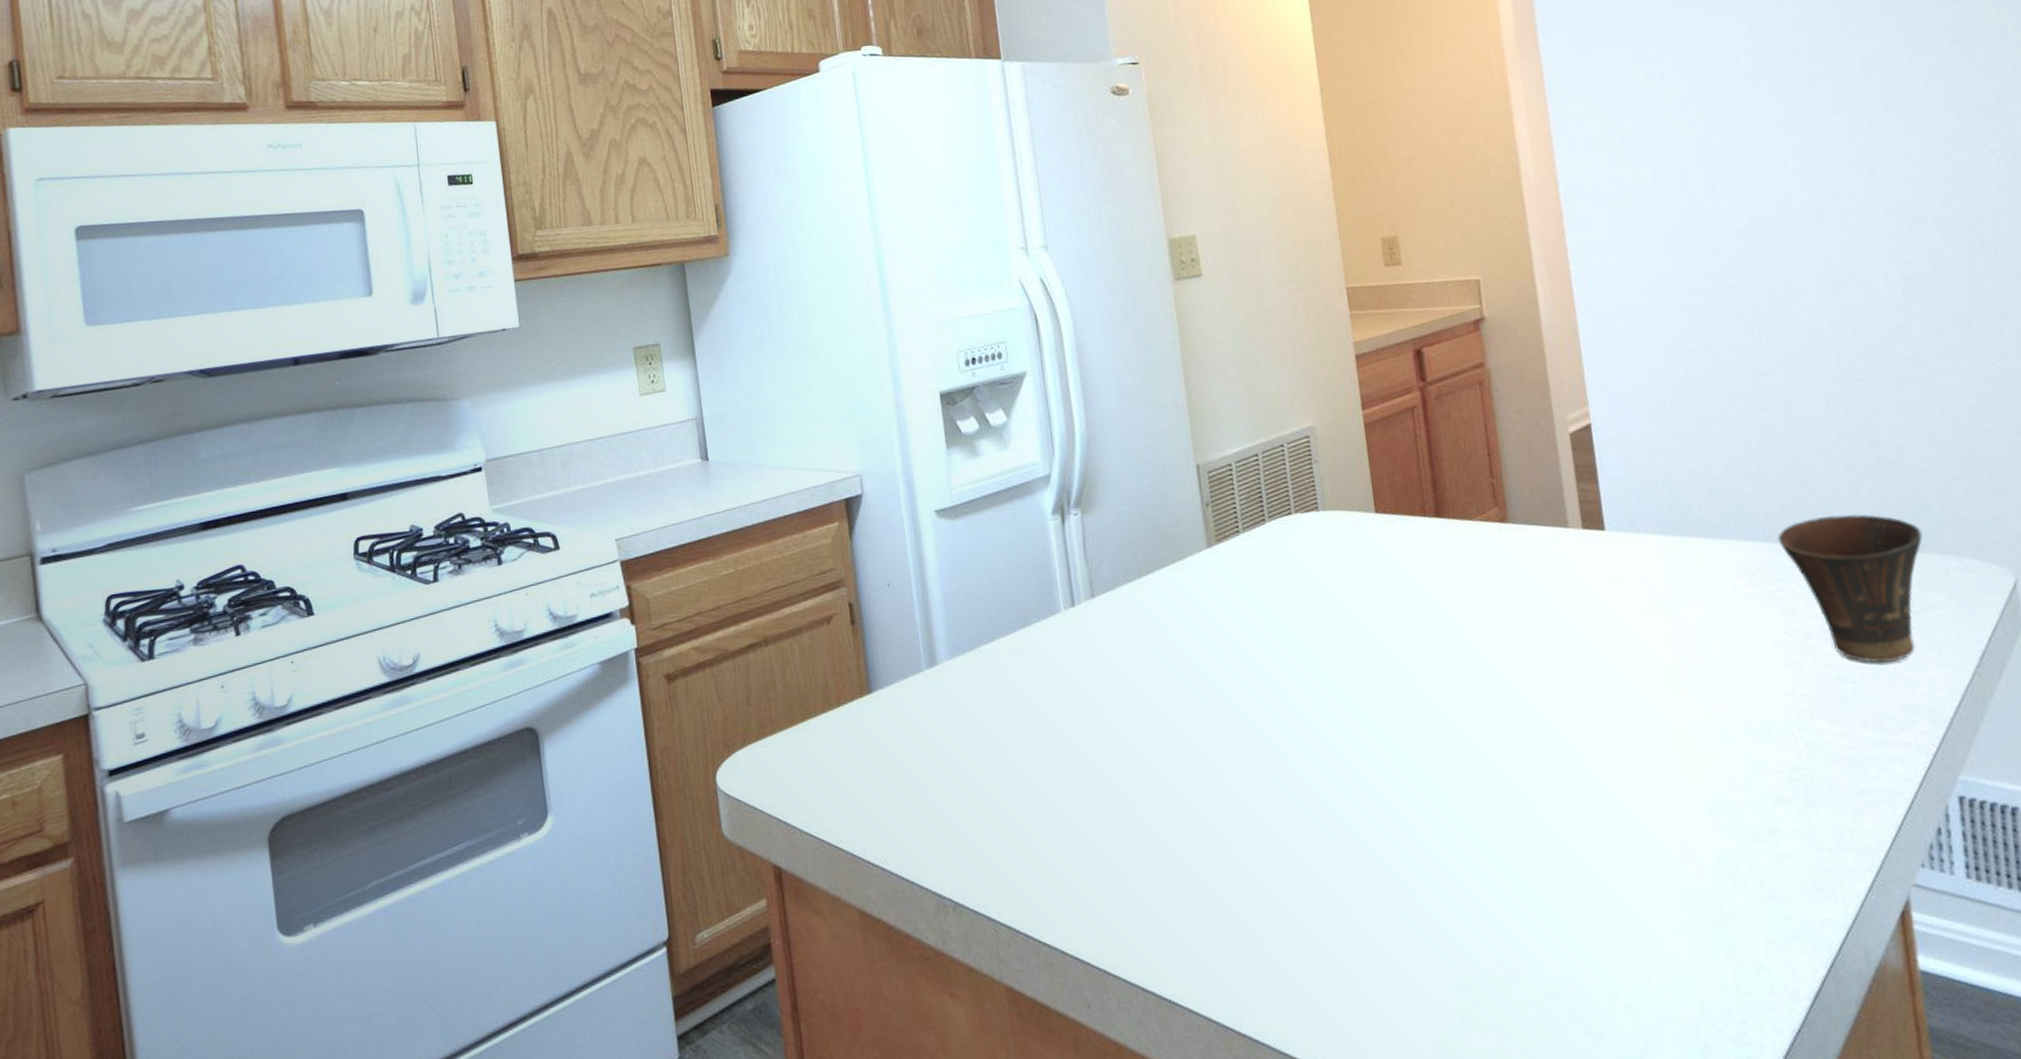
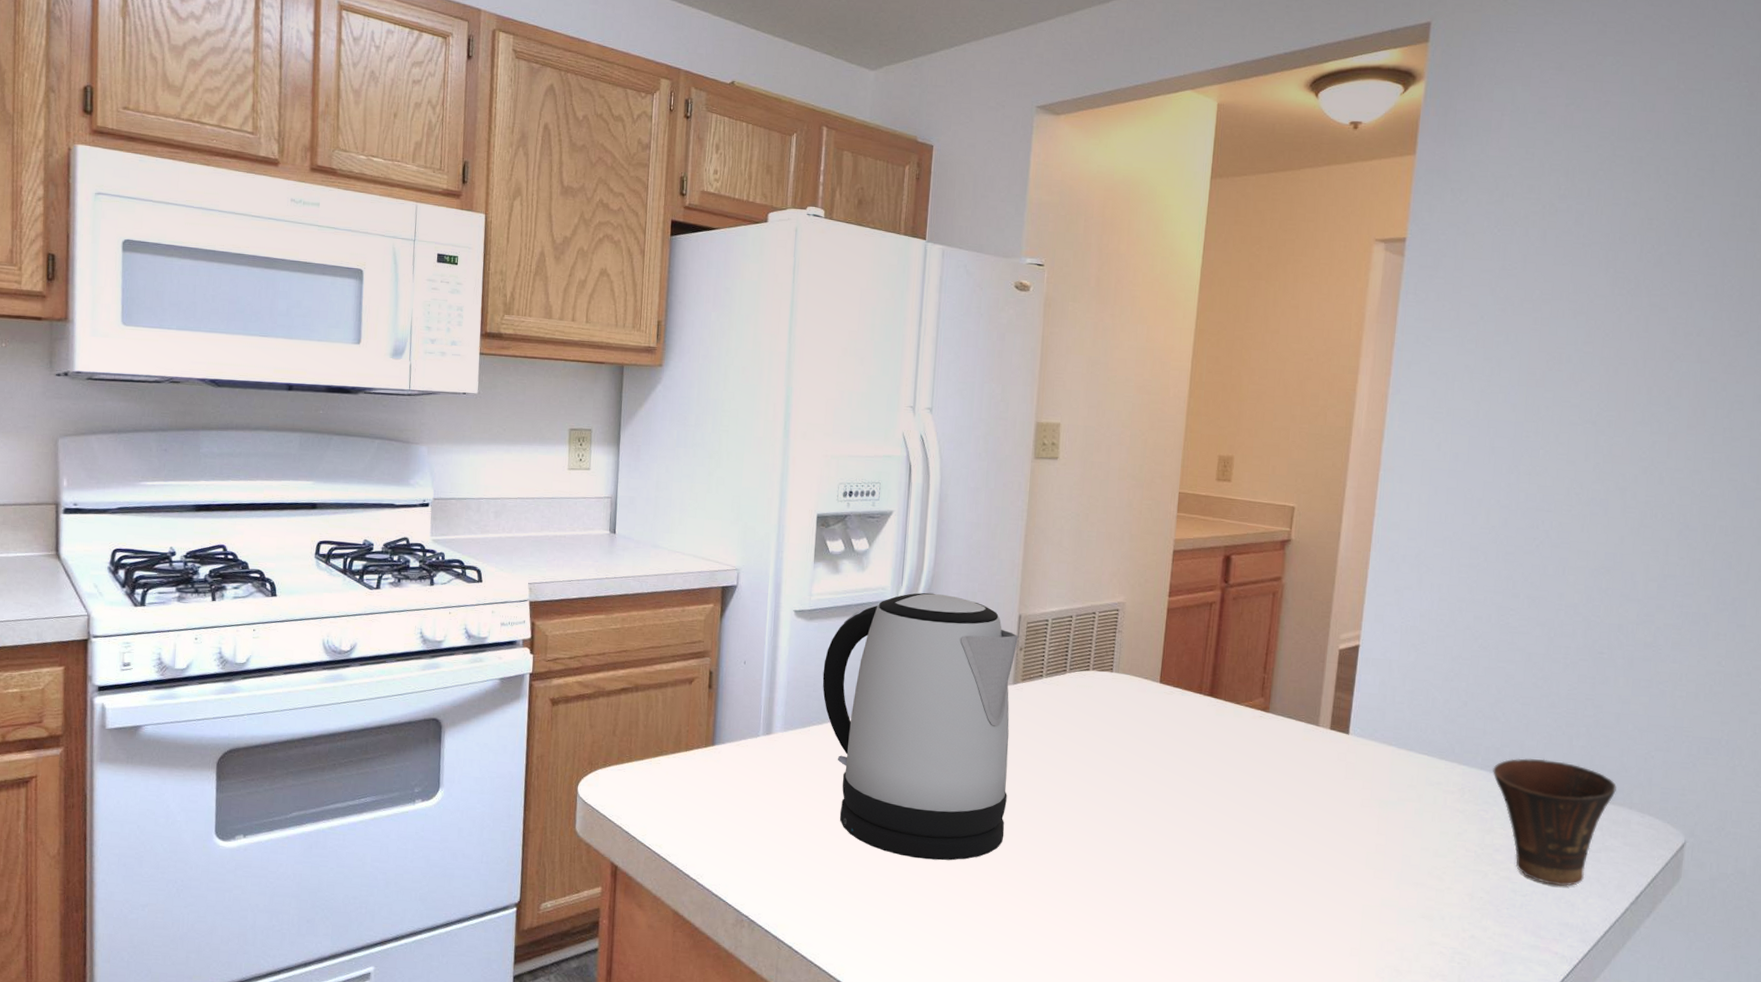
kettle: none [981,457,1236,784] -> present [822,592,1018,861]

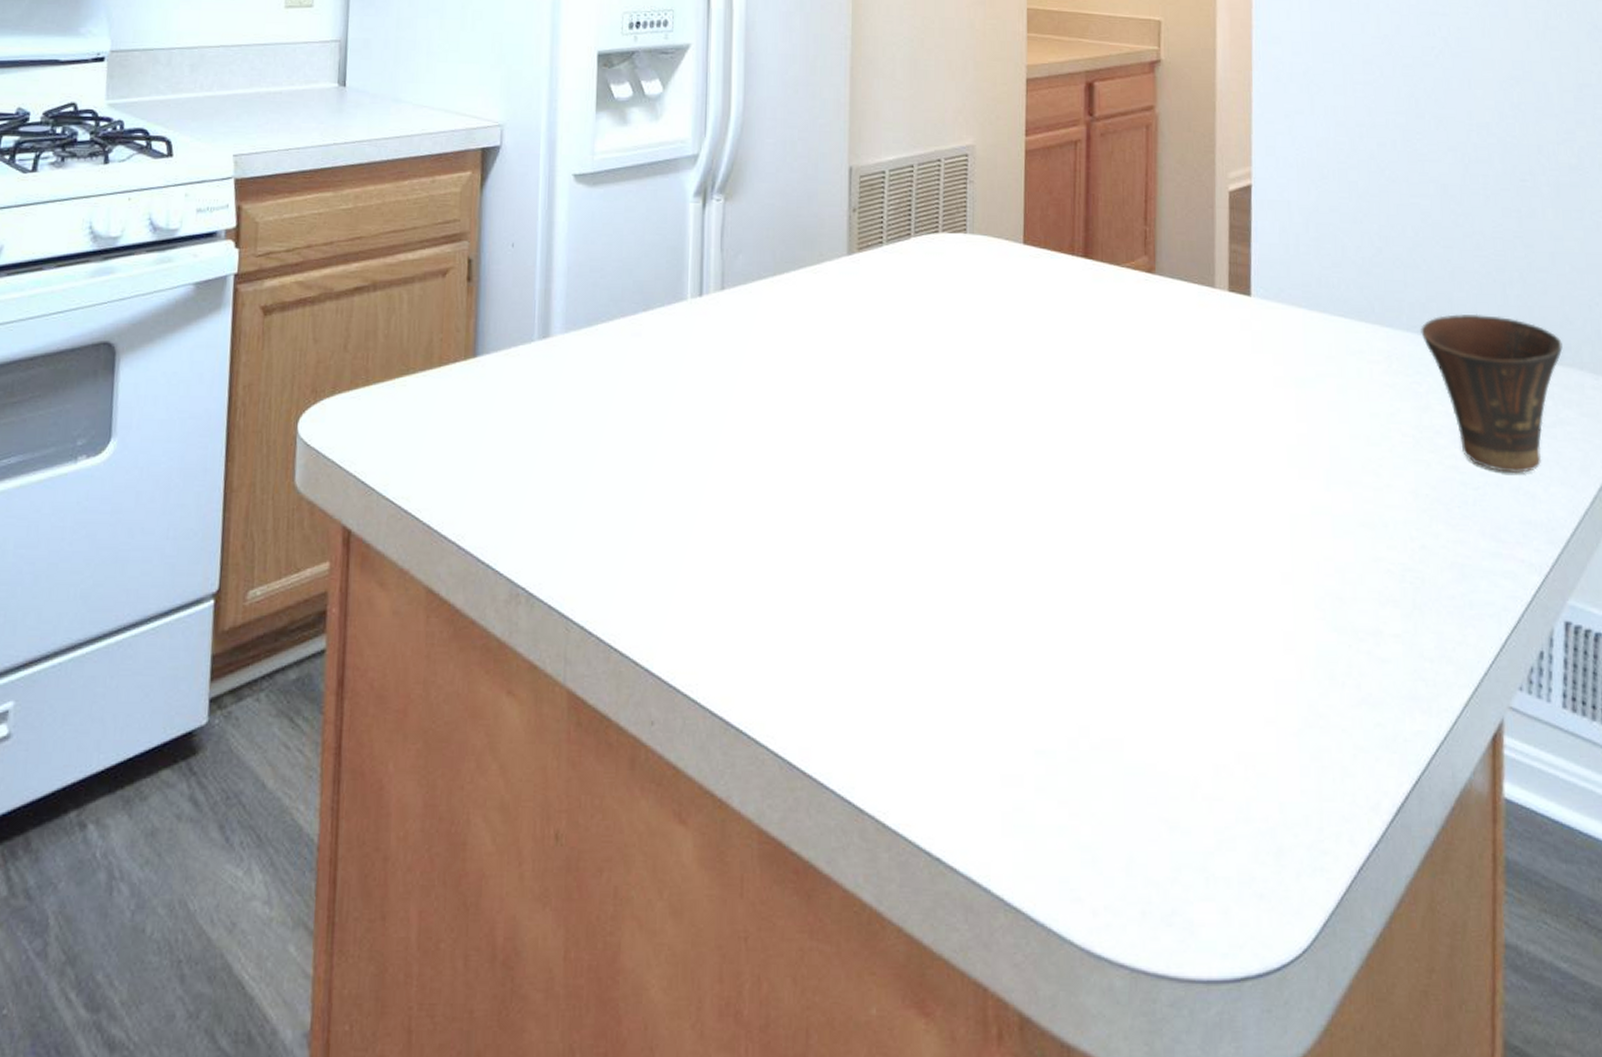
kettle: present [822,592,1018,861] -> none [611,144,850,493]

